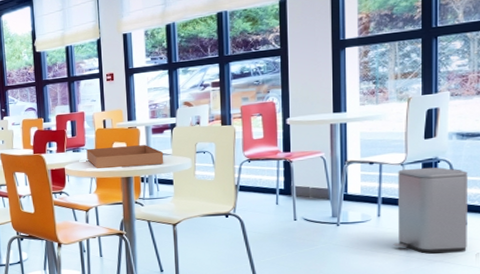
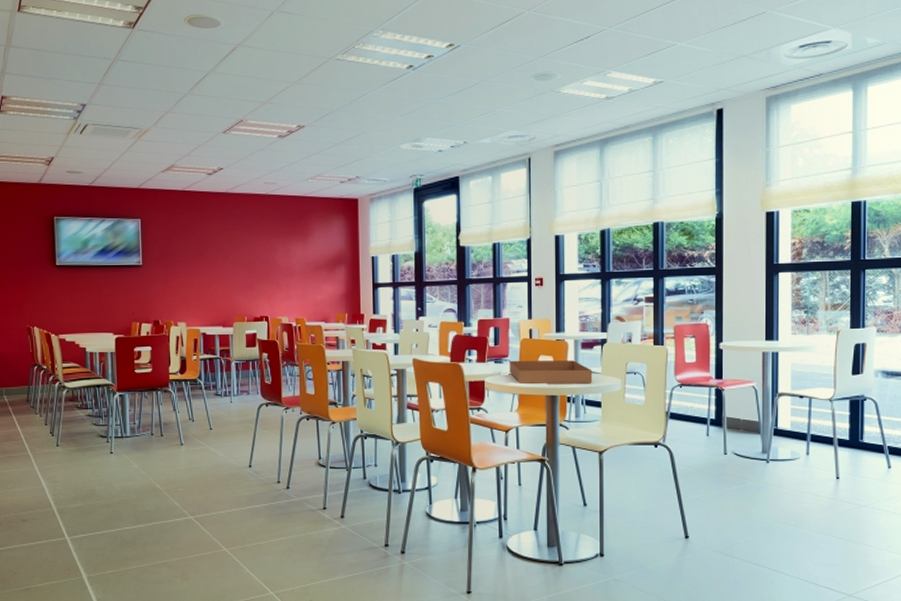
pedal bin: present [393,167,468,254] -> none [821,405,892,497]

